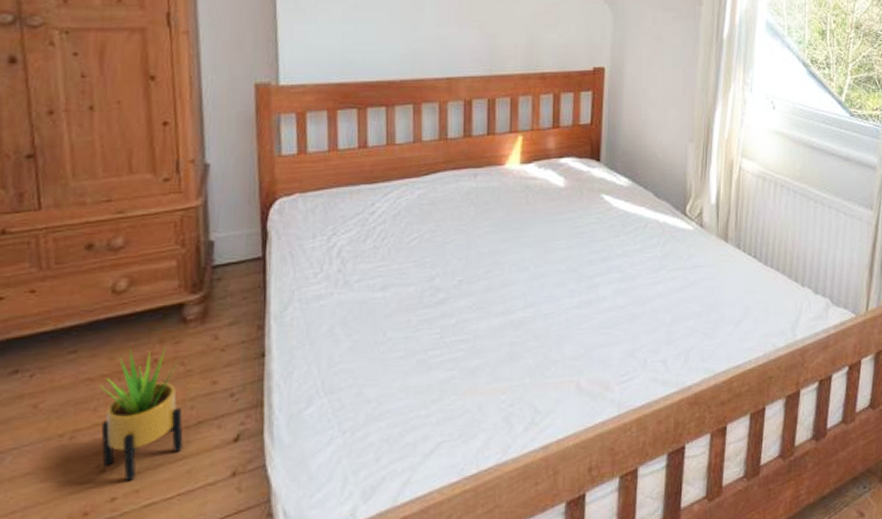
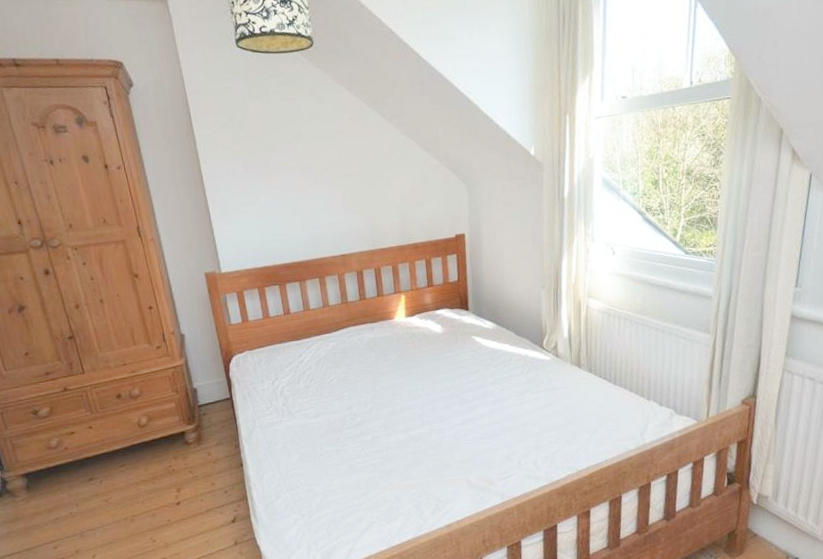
potted plant: present [100,346,183,482] -> none [142,460,201,548]

